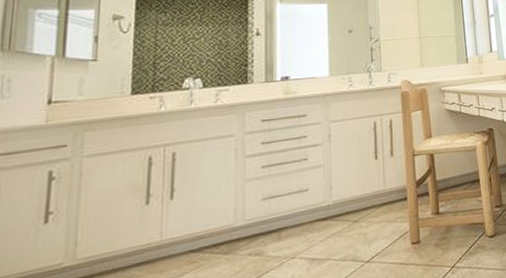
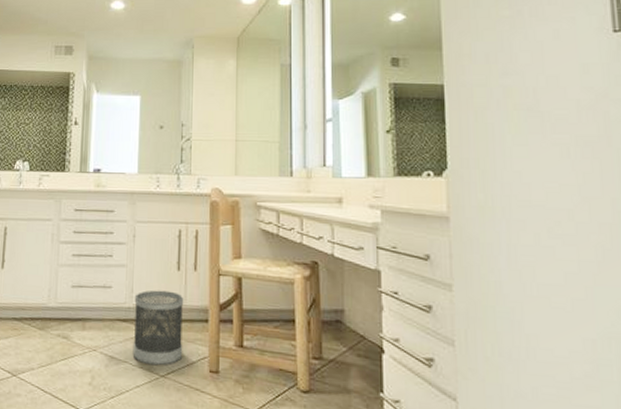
wastebasket: none [333,179,386,256] -> present [132,290,184,366]

